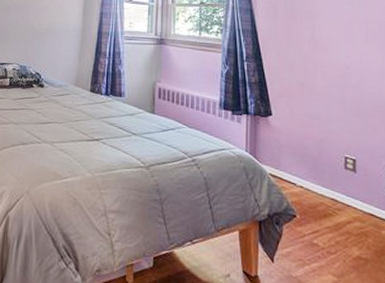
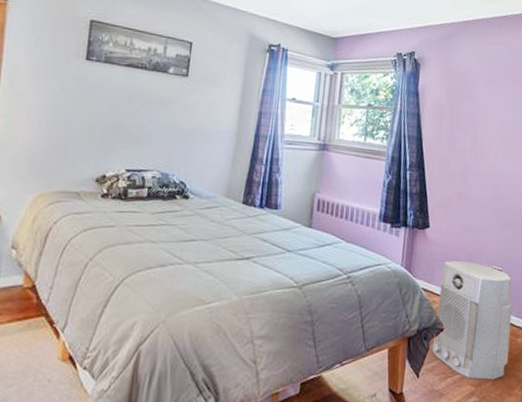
air purifier: none [285,148,373,272] -> present [432,261,513,380]

